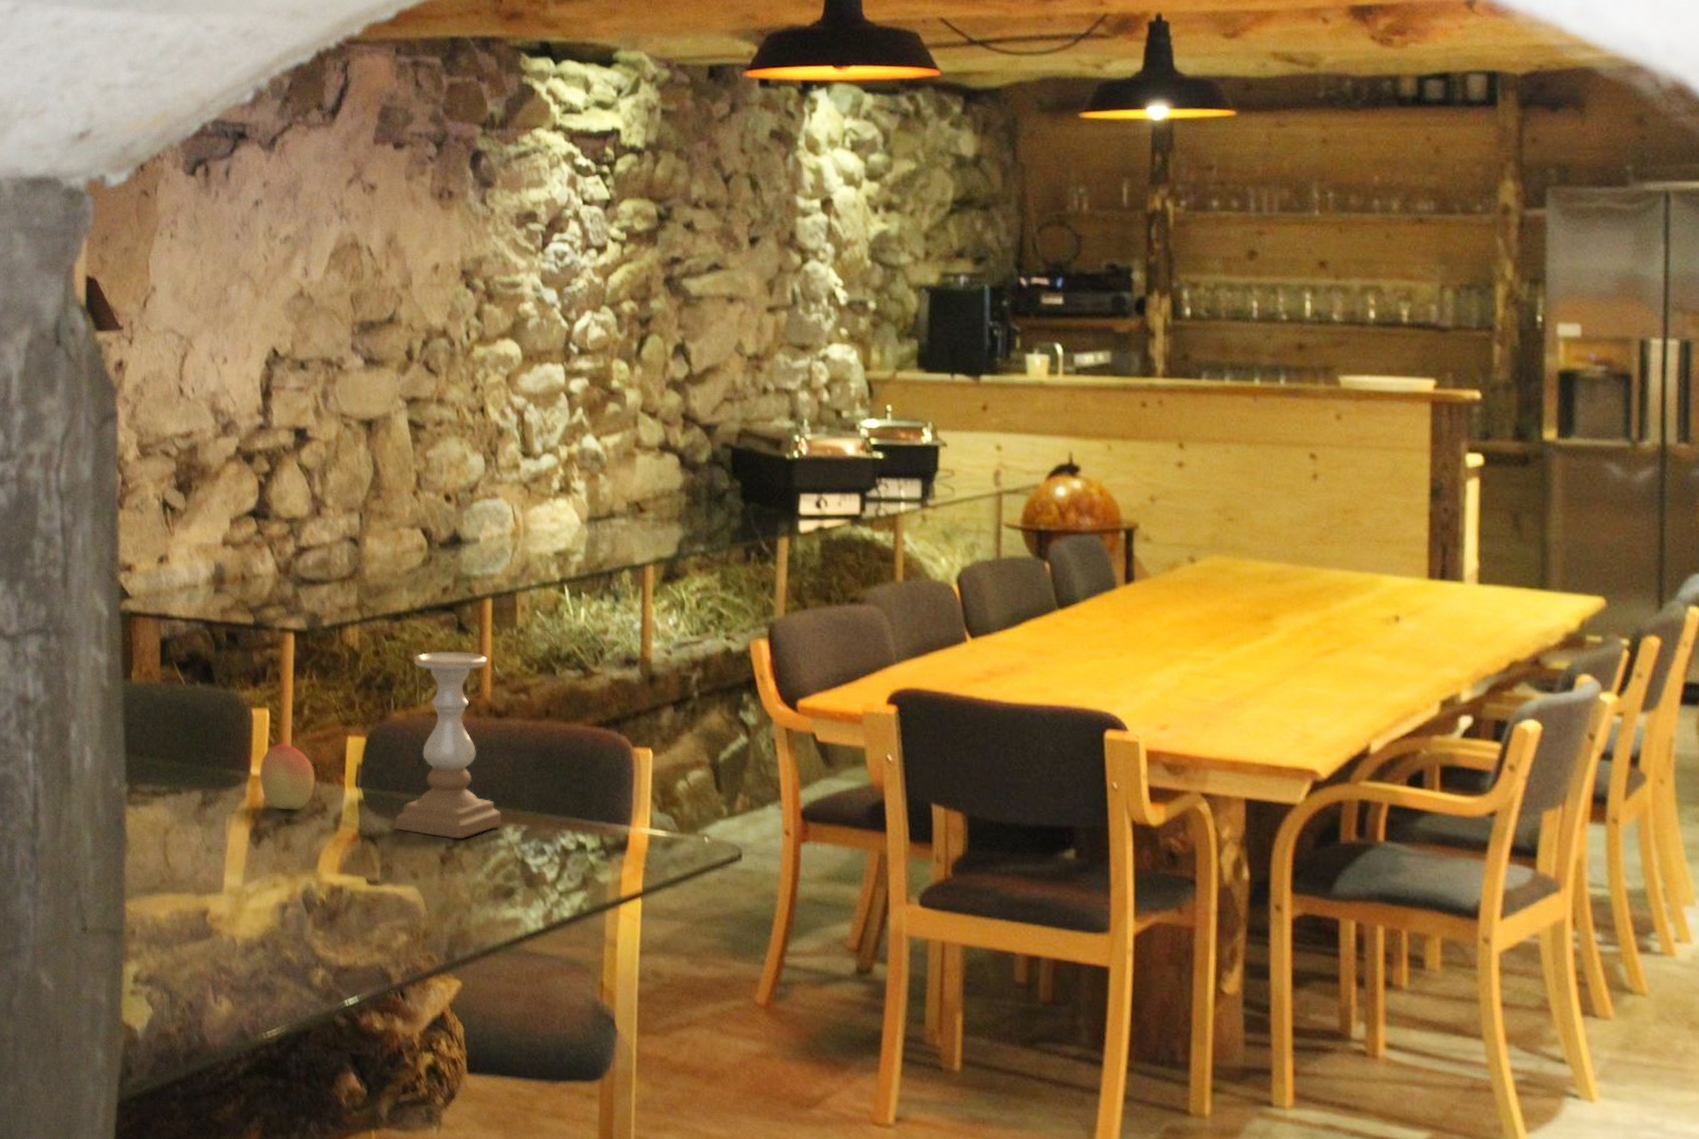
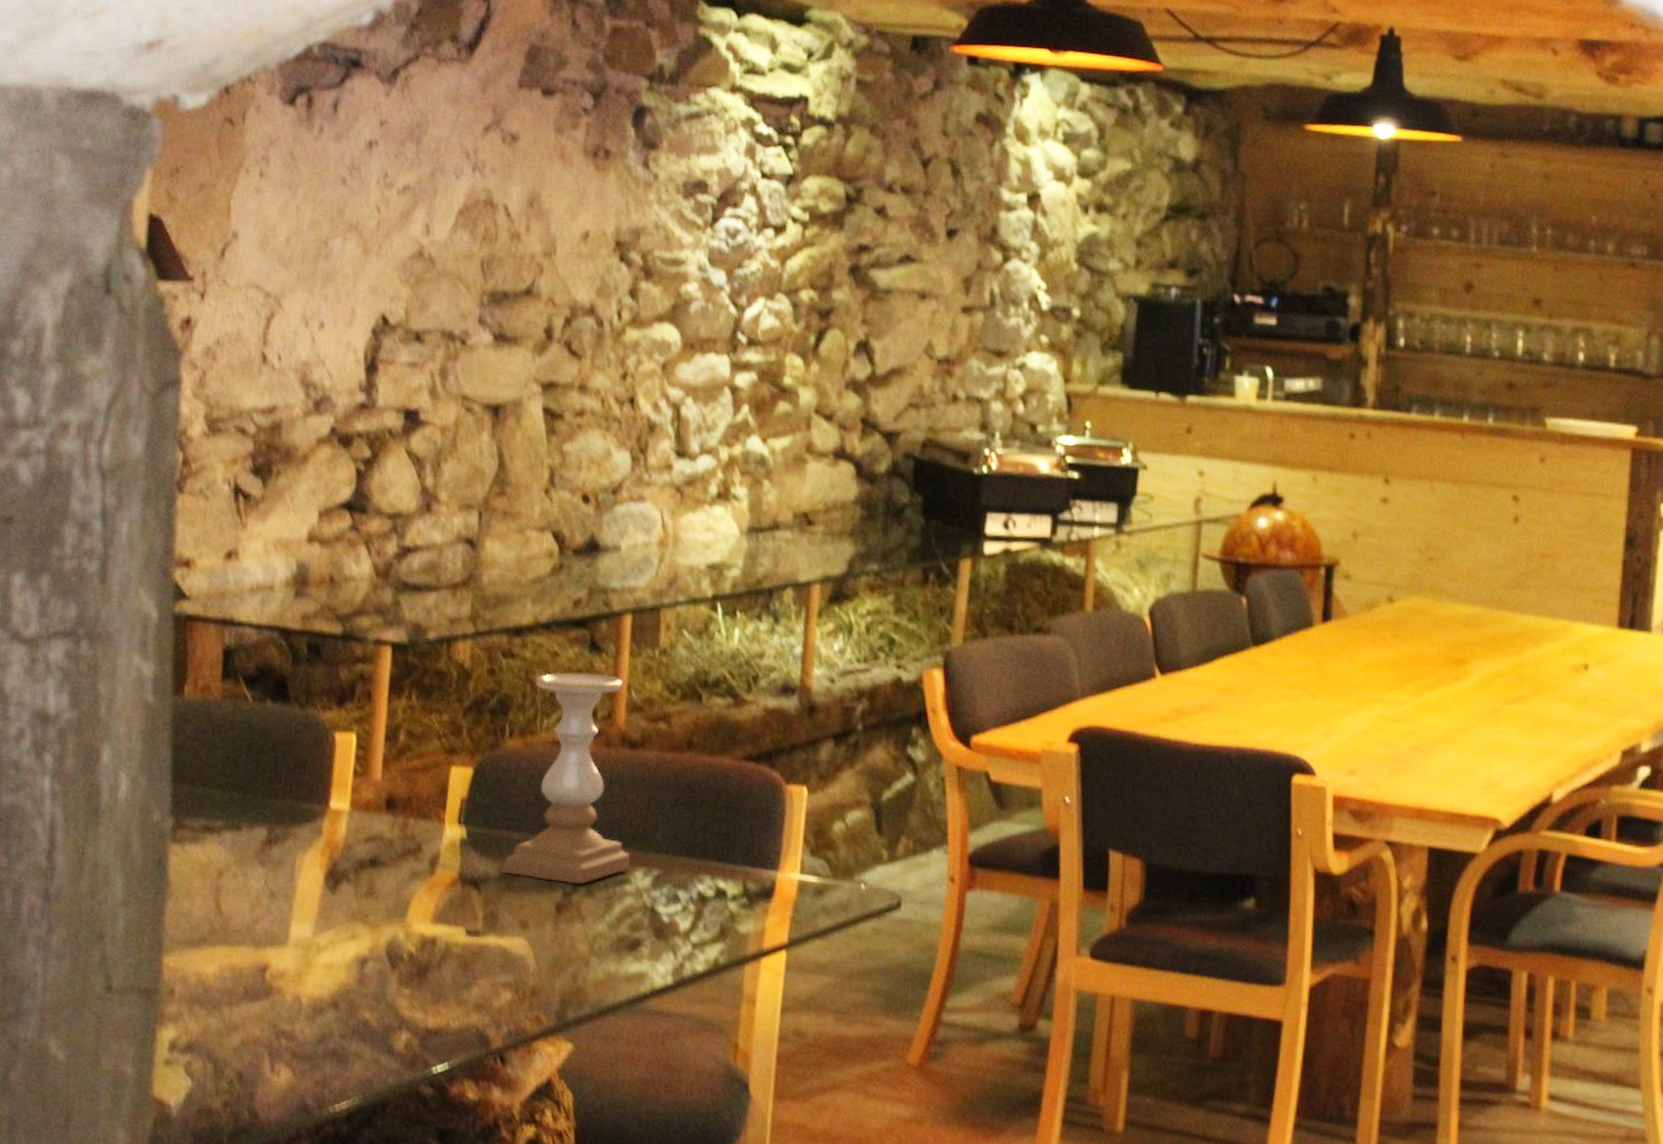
fruit: present [259,744,315,810] -> none [340,773,409,850]

